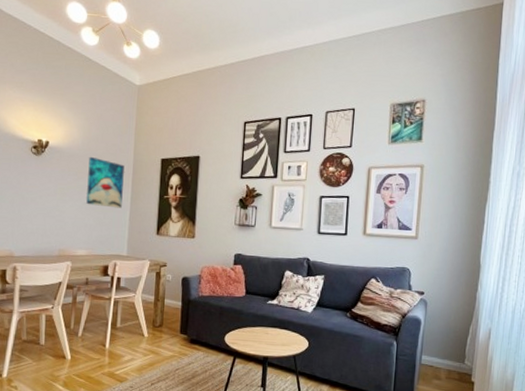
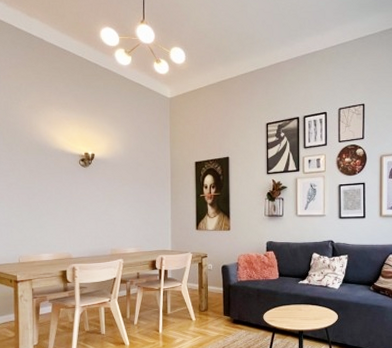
wall art: present [86,156,125,209] -> none [131,164,164,209]

